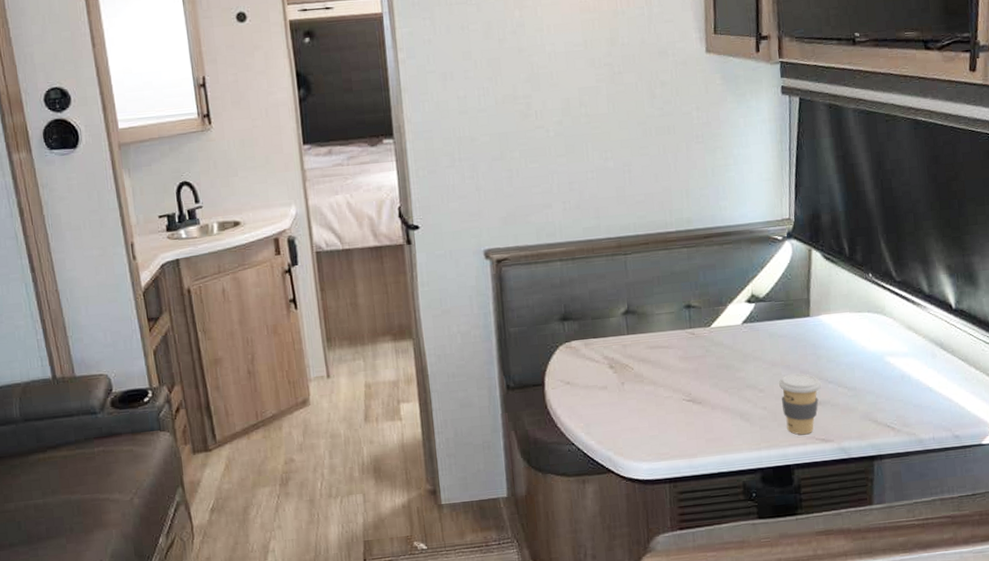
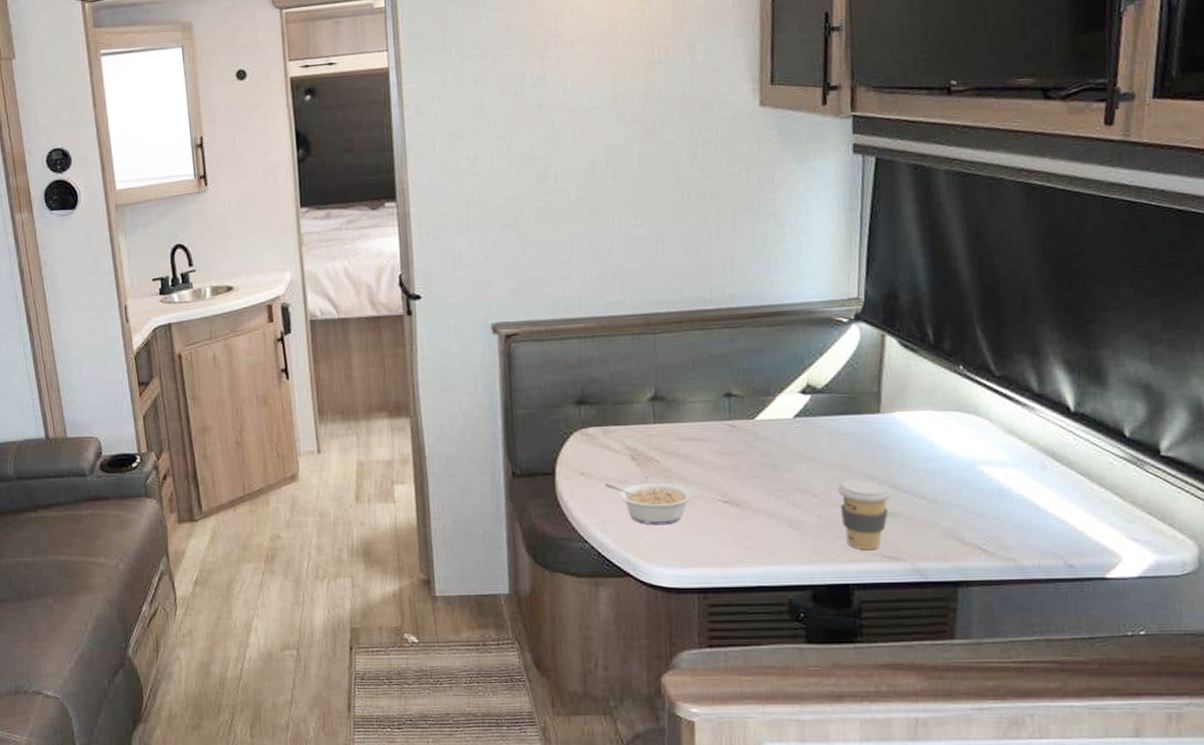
legume: none [588,386,663,426] -> present [605,481,694,526]

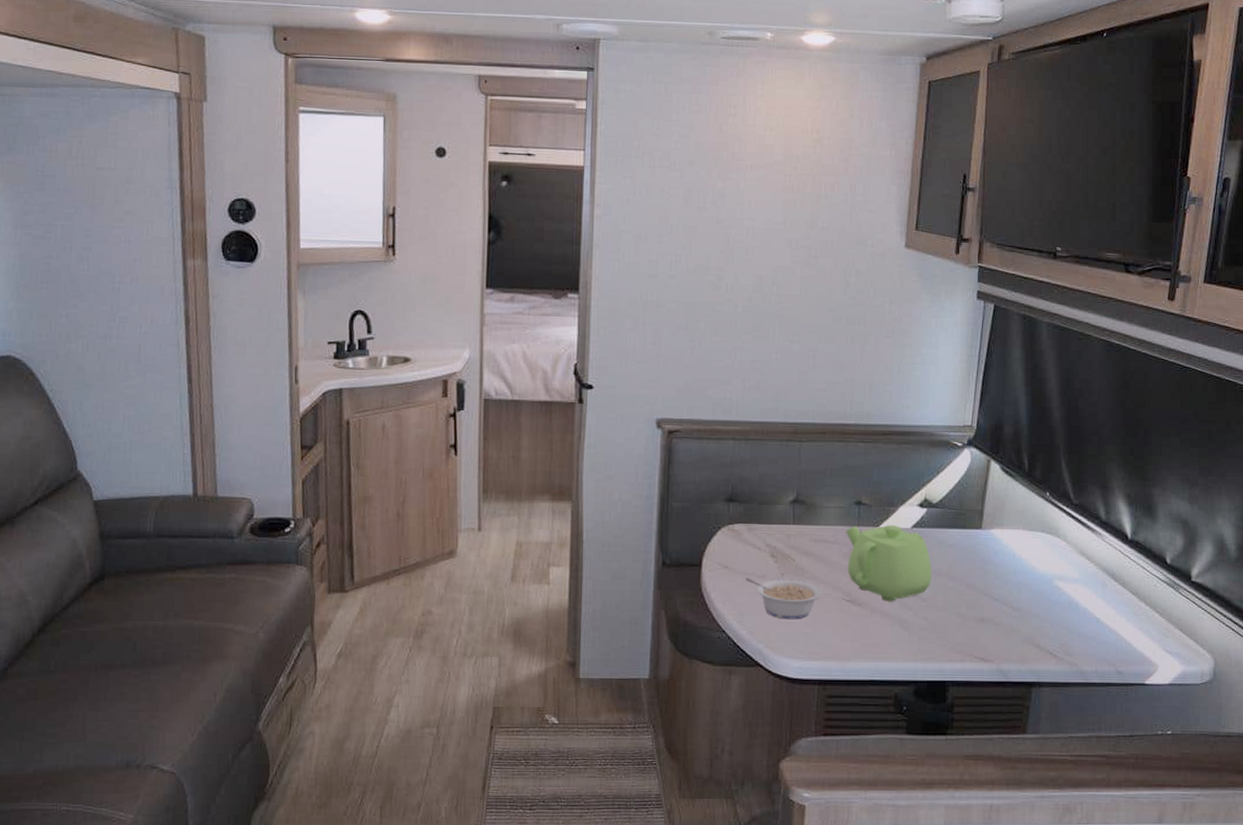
teapot: none [715,415,823,500] -> present [846,524,932,602]
coffee cup: present [838,478,893,551] -> none [943,586,987,652]

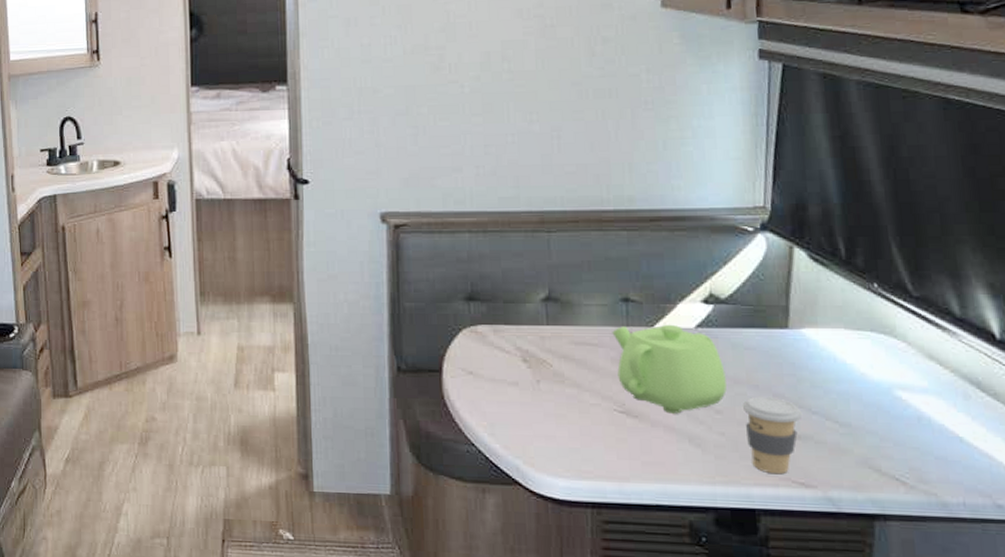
legume: present [746,577,822,620] -> none [494,384,588,433]
coffee cup: none [943,586,987,652] -> present [743,396,803,475]

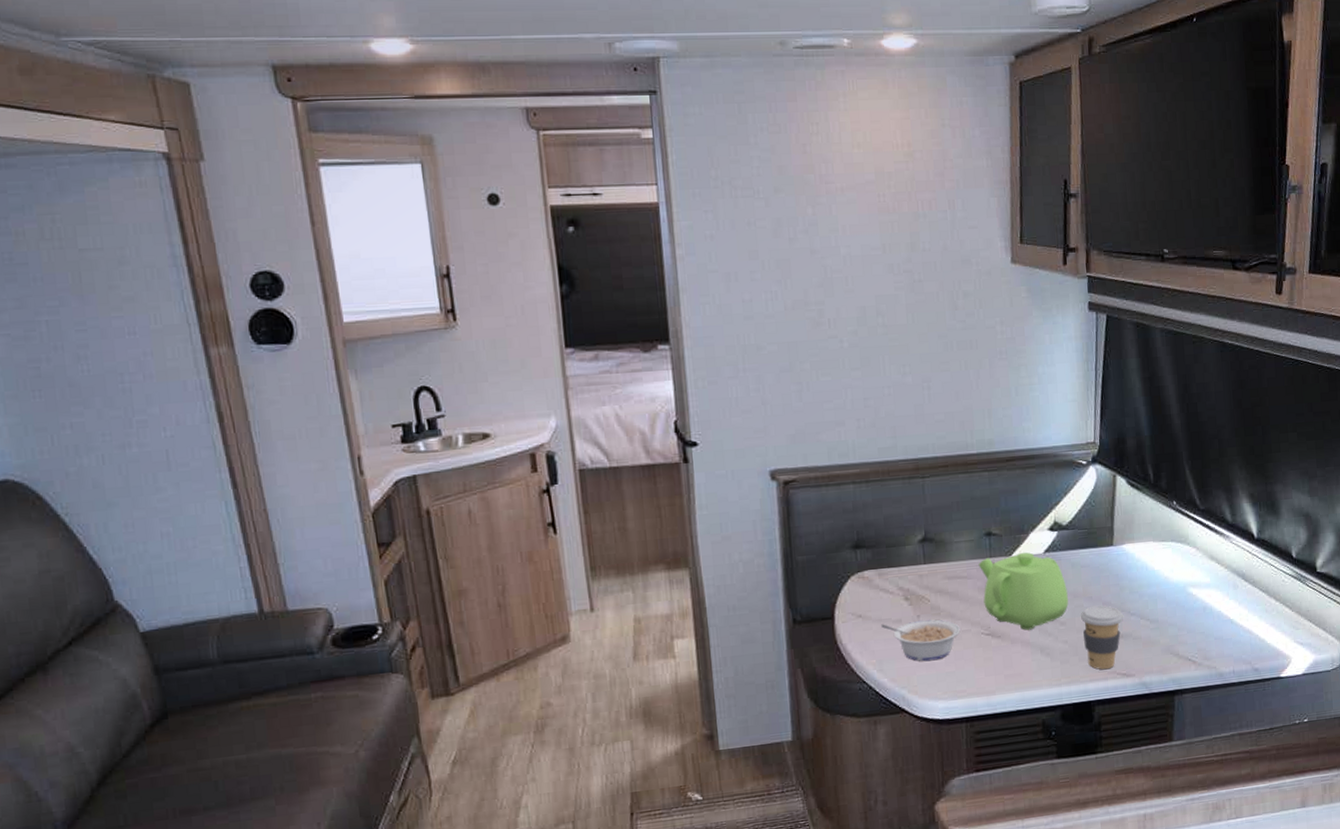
legume: none [494,384,588,433] -> present [881,619,961,662]

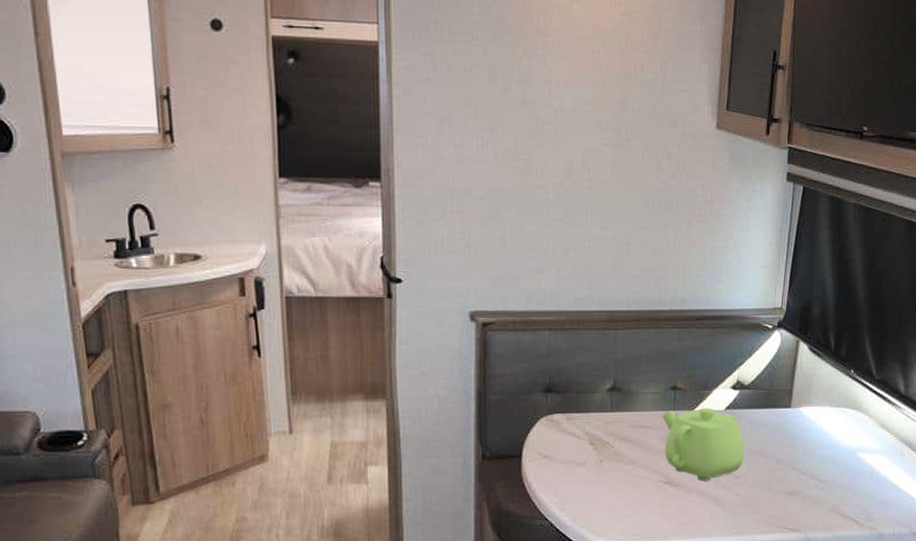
legume: present [881,619,961,662] -> none [566,464,640,504]
coffee cup: present [1081,605,1124,670] -> none [755,463,795,524]

